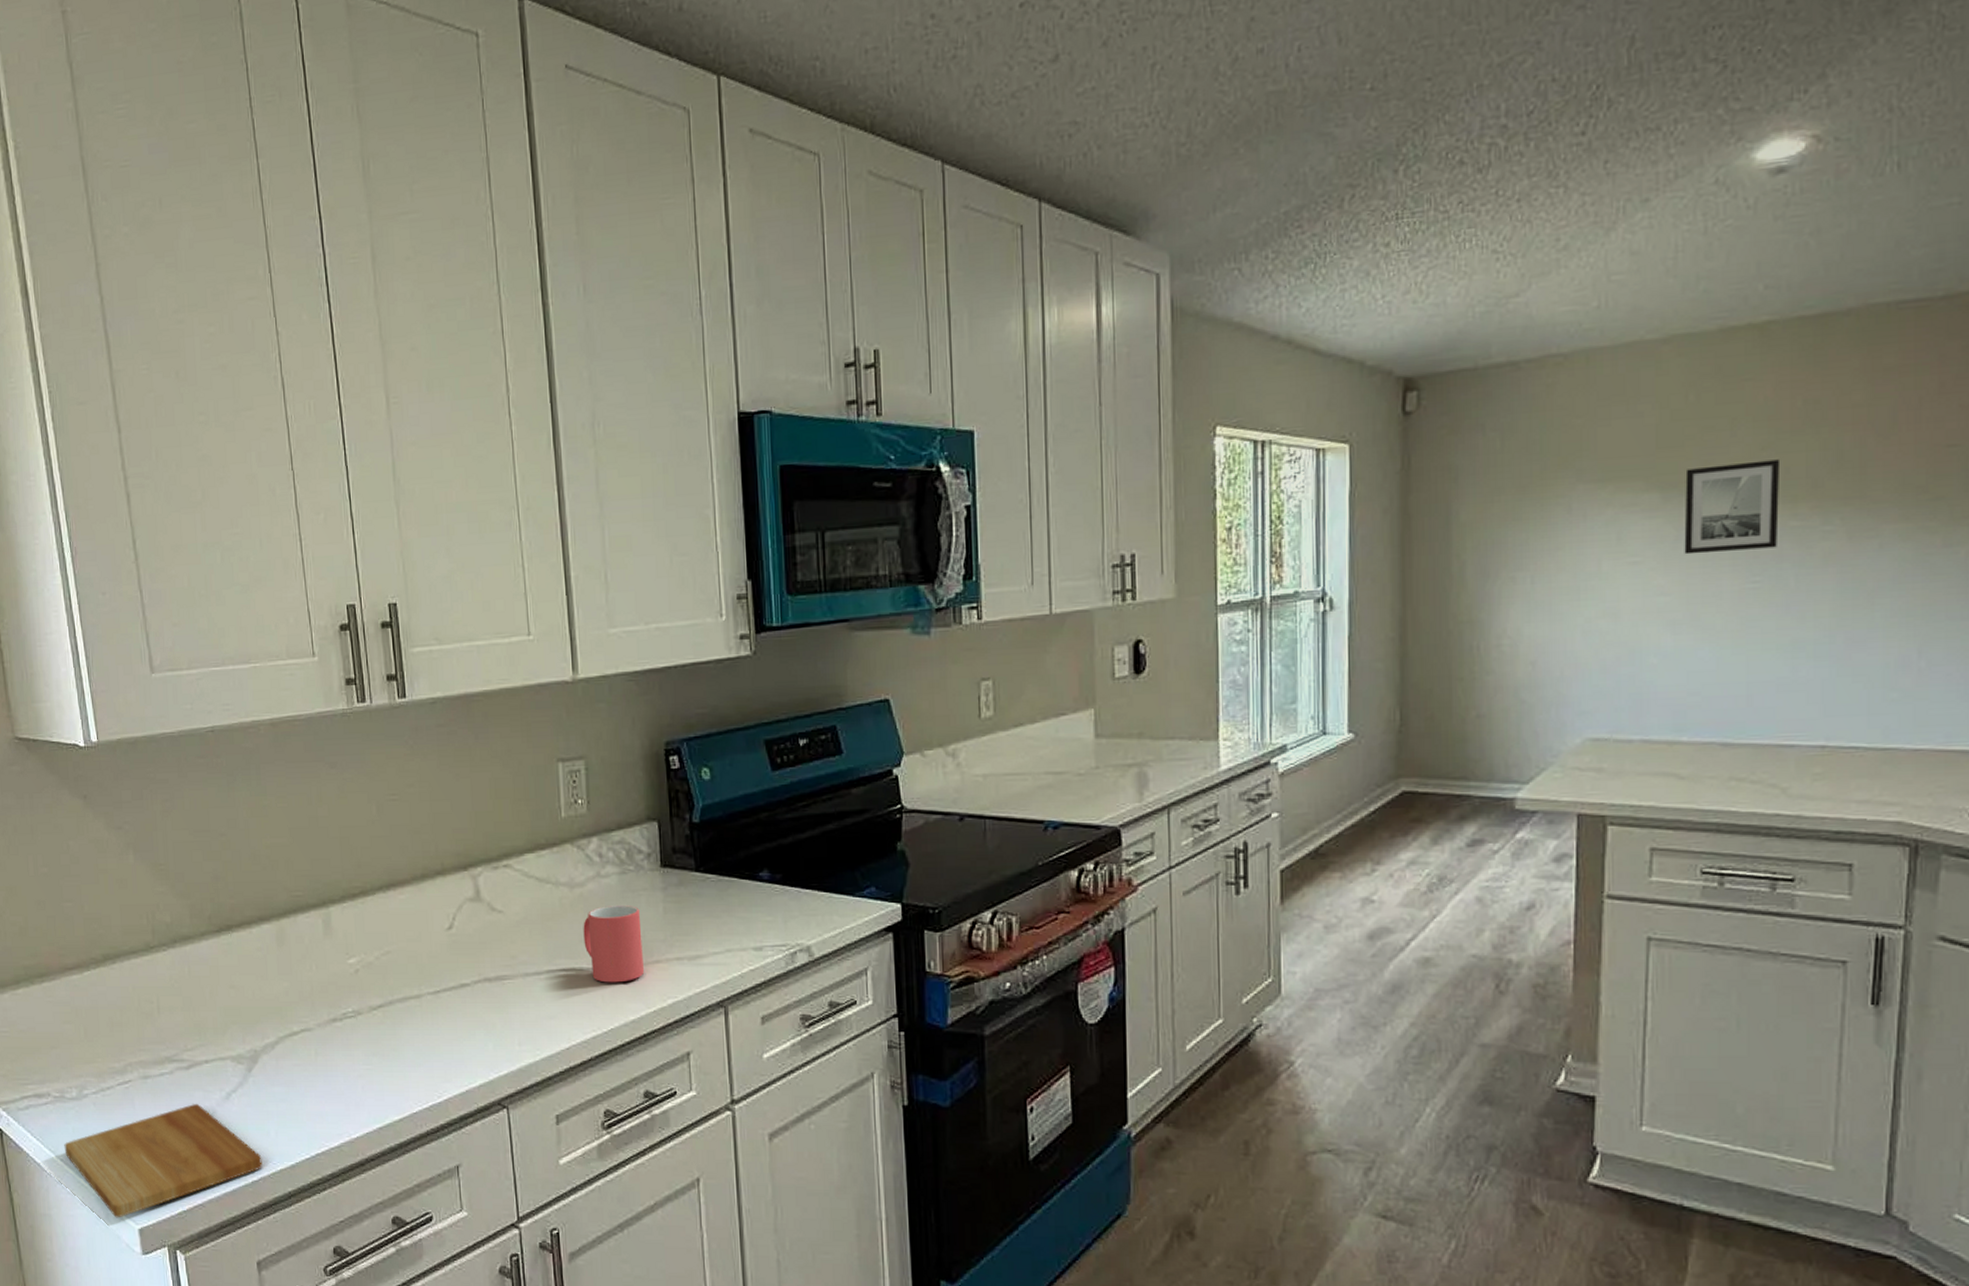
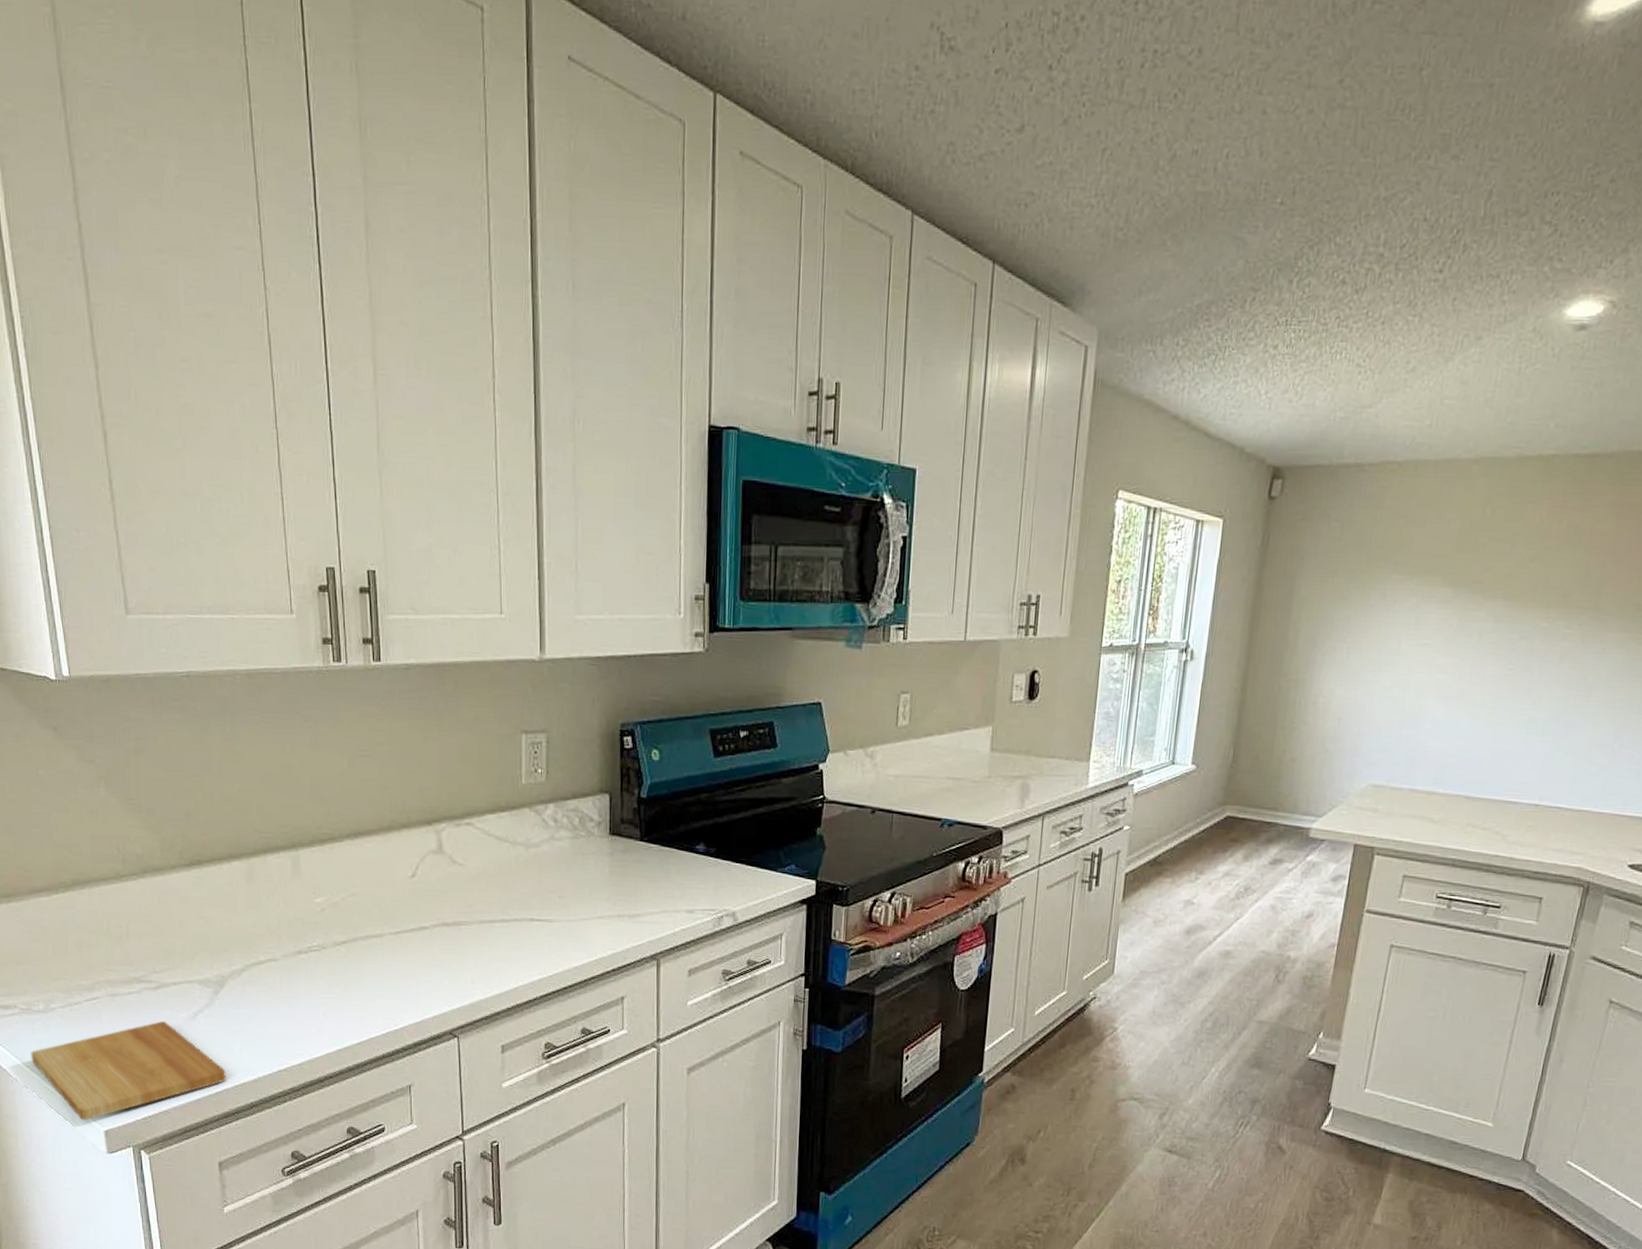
mug: present [583,905,644,983] -> none [536,866,589,934]
wall art: present [1684,459,1781,555] -> none [1463,570,1544,643]

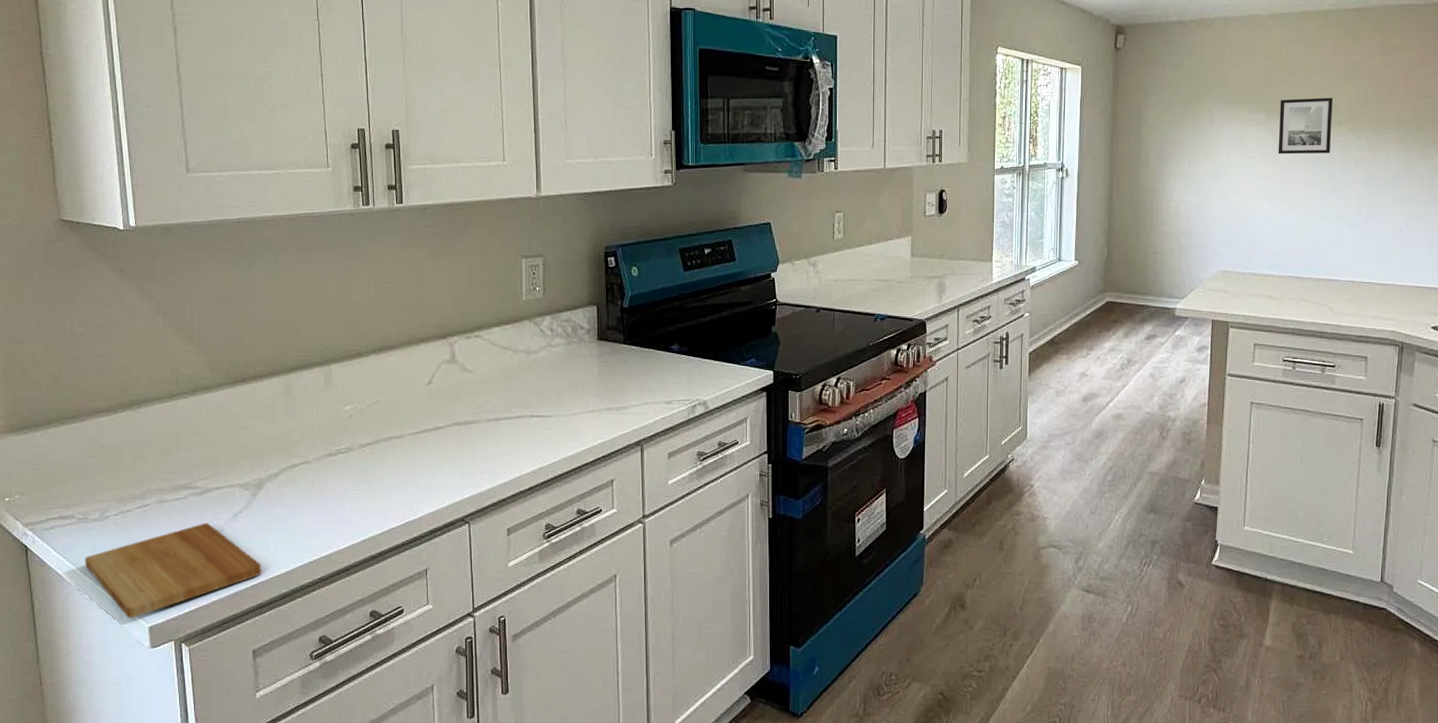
wall art: none [1463,570,1544,643] -> present [1278,98,1333,155]

